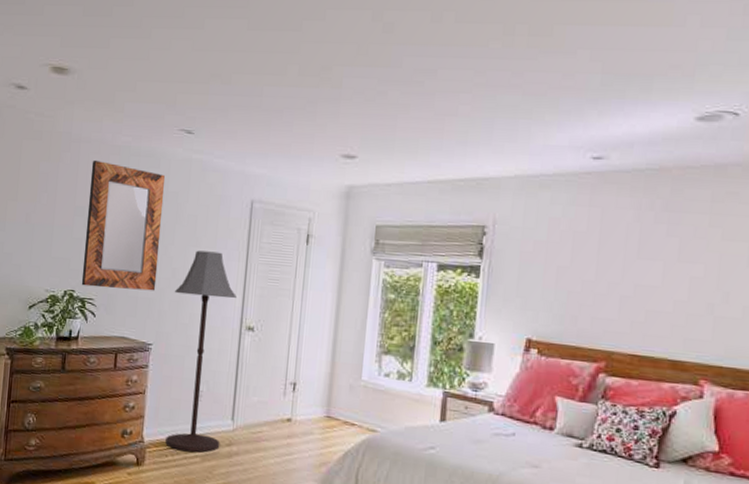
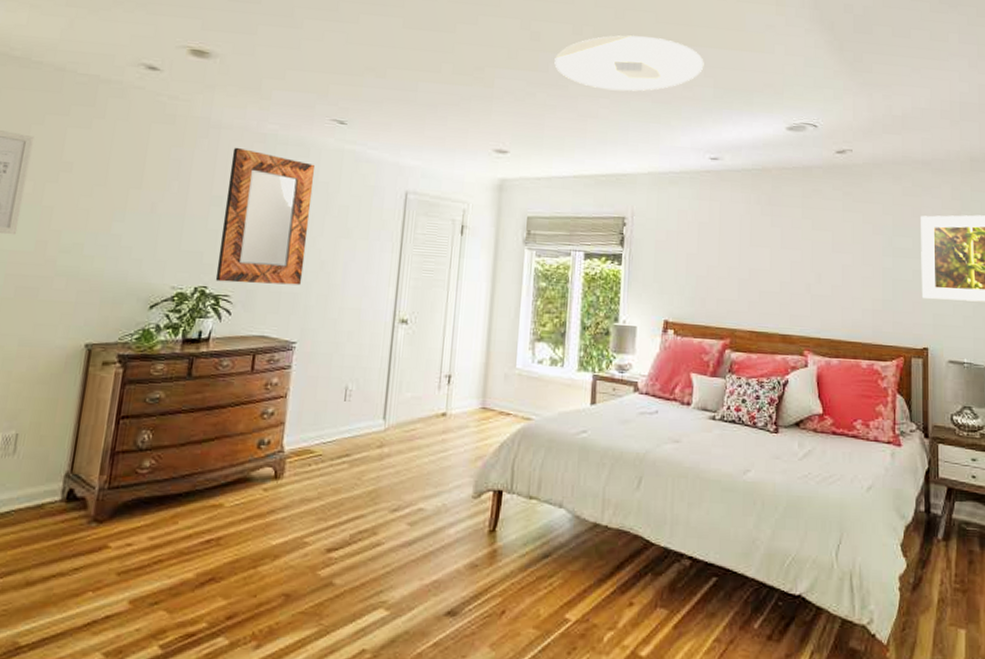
floor lamp: present [165,250,236,453] -> none [309,242,390,458]
ceiling light: none [409,18,591,84] -> present [554,35,704,92]

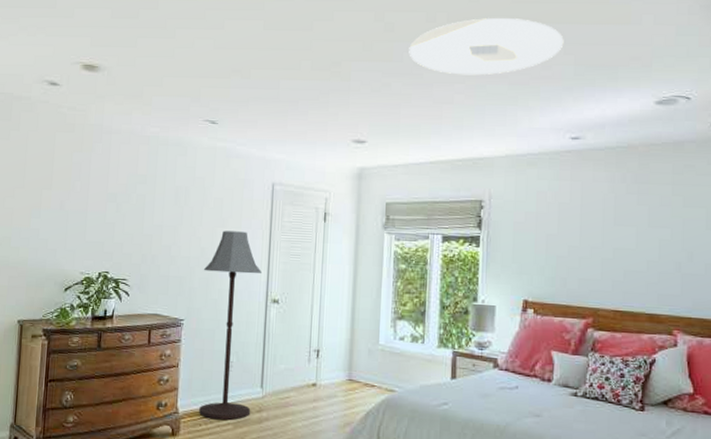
home mirror: present [215,147,315,285] -> none [115,149,192,270]
floor lamp: none [309,242,390,458] -> present [199,230,262,420]

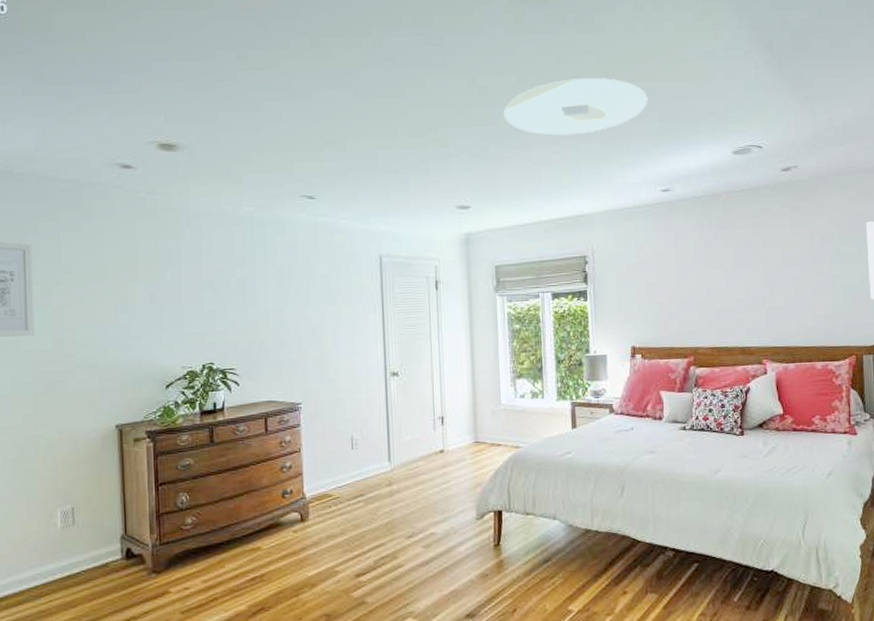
floor lamp: present [199,230,262,420] -> none [316,307,381,500]

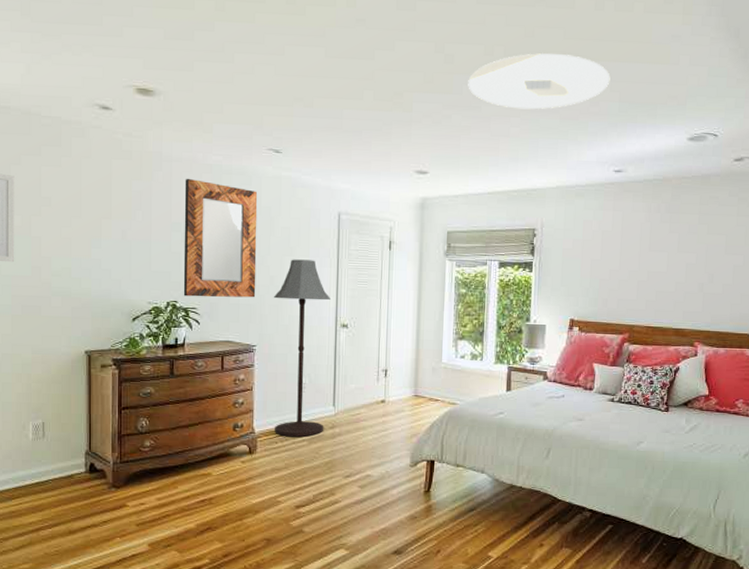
home mirror: none [215,232,298,357] -> present [183,178,258,298]
floor lamp: none [316,307,381,500] -> present [273,259,330,437]

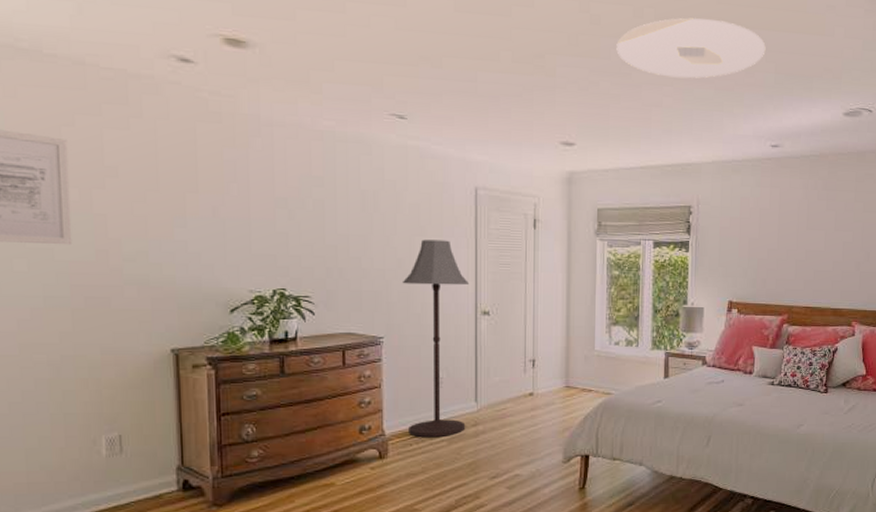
home mirror: present [183,178,258,298] -> none [290,146,381,284]

